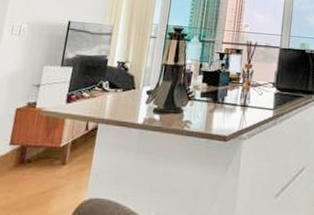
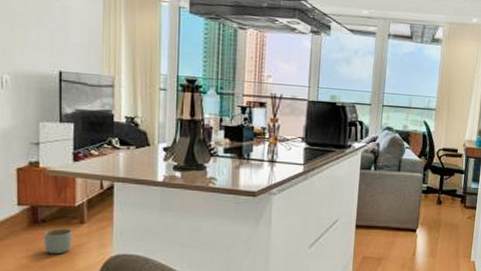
planter: none [24,169,53,197] -> present [44,228,72,255]

